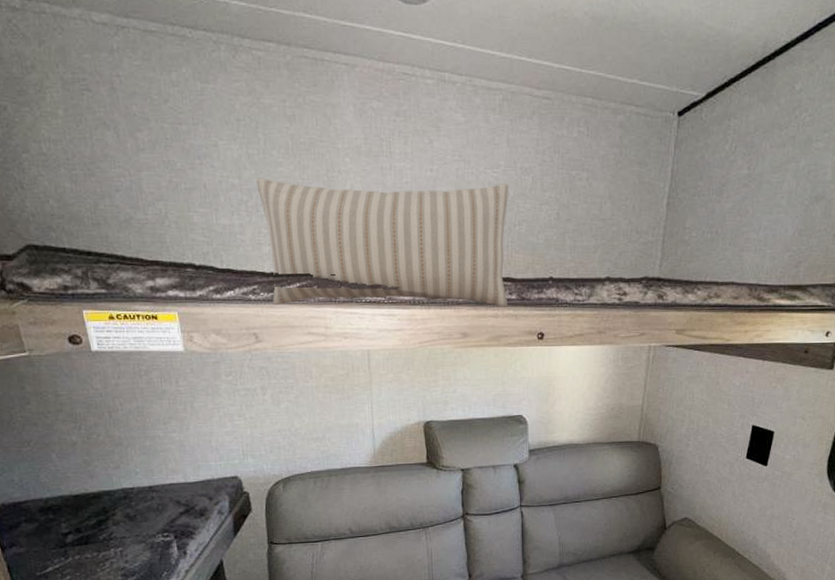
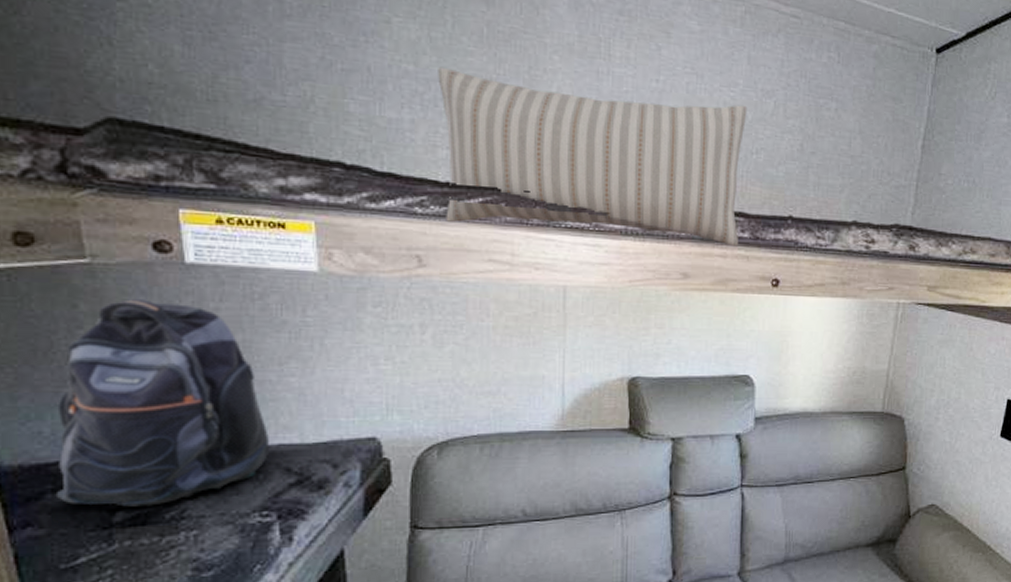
backpack: none [20,380,164,531] -> present [55,299,270,507]

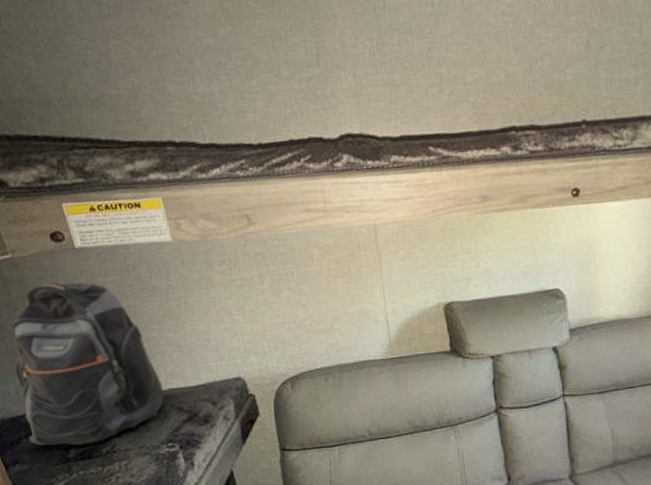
pillow: present [438,66,748,246] -> none [234,11,533,180]

